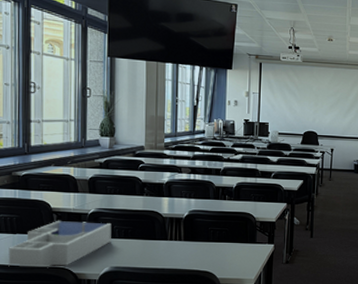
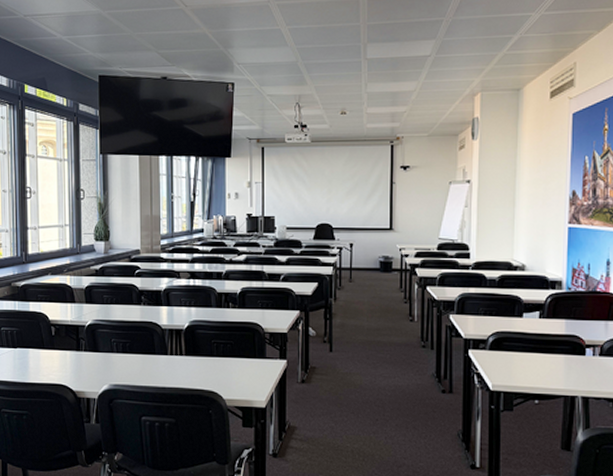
desk organizer: present [8,220,112,268] -> none [10,333,109,385]

